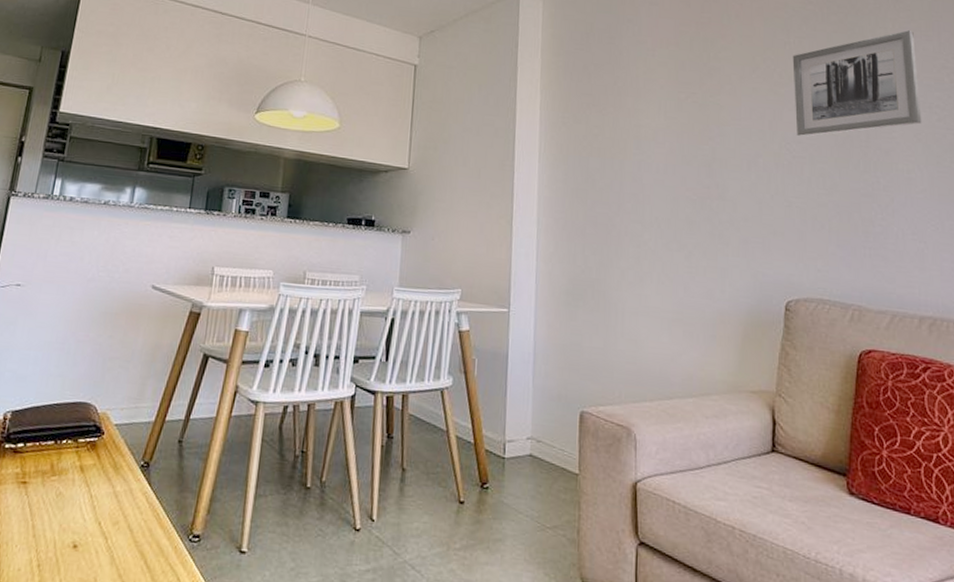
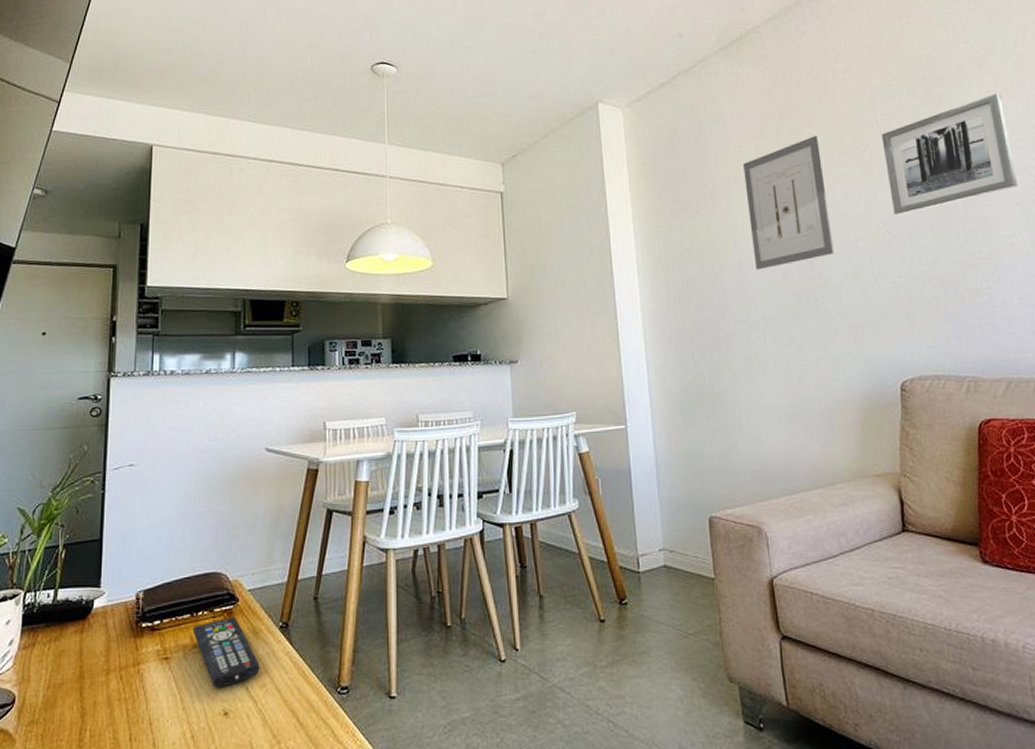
remote control: none [54,448,116,519] -> present [192,616,260,688]
wall art: none [654,48,734,173] -> present [743,135,834,270]

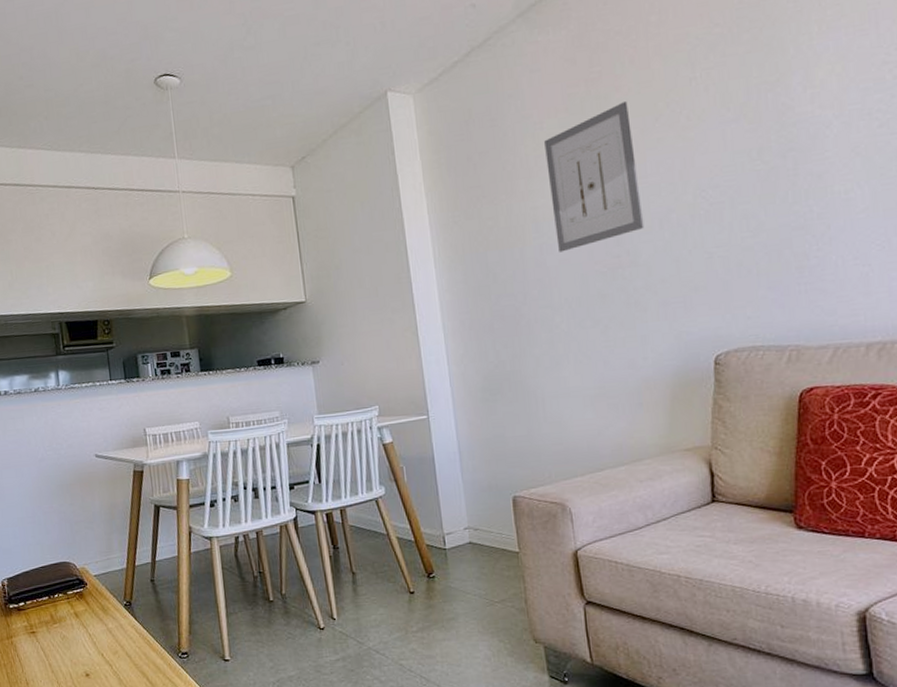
remote control: present [192,616,260,688] -> none [51,597,112,655]
wall art: present [881,94,1018,216] -> none [700,28,860,181]

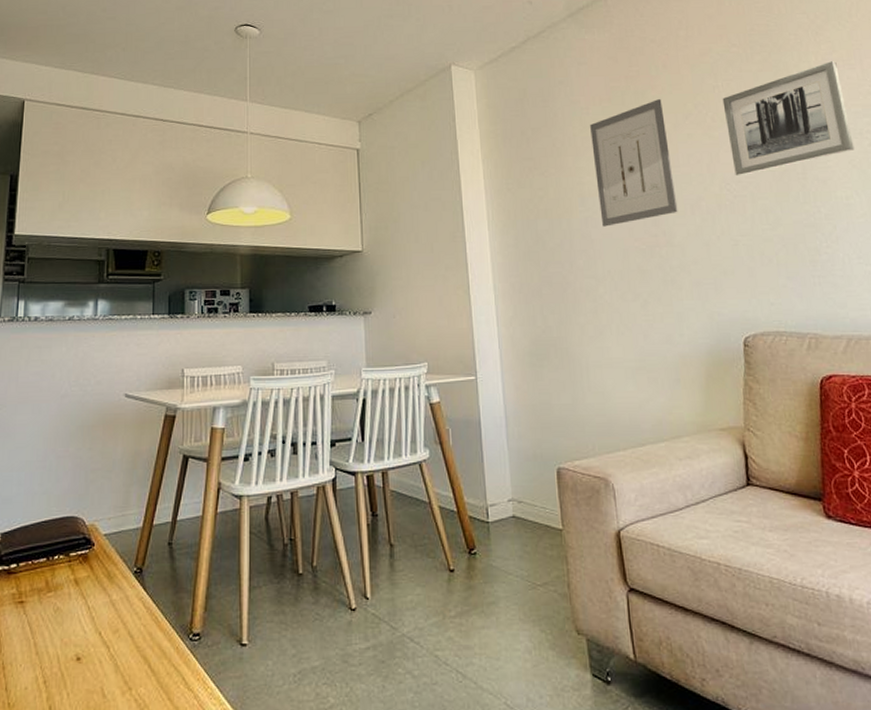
wall art: none [700,28,860,181] -> present [722,61,855,177]

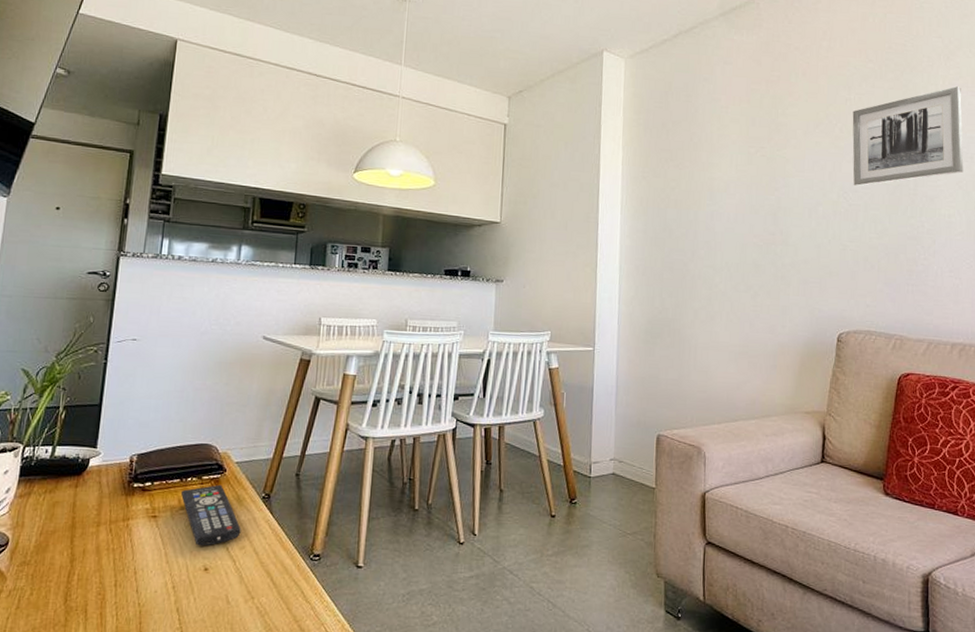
remote control: none [47,560,114,633] -> present [180,484,241,546]
wall art: present [590,98,678,227] -> none [726,105,797,222]

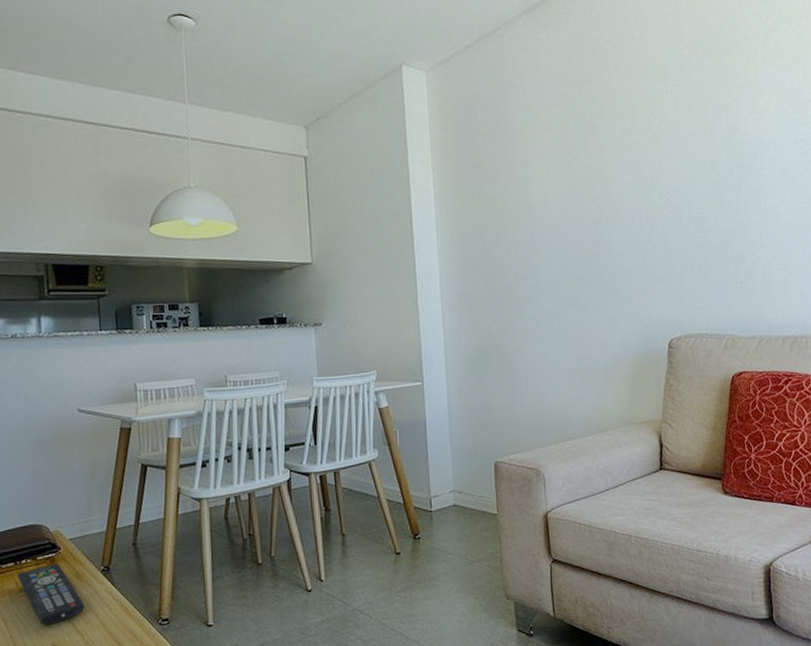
wall art: present [852,86,964,187] -> none [670,67,788,185]

